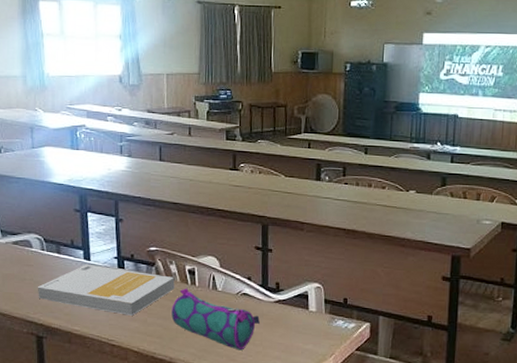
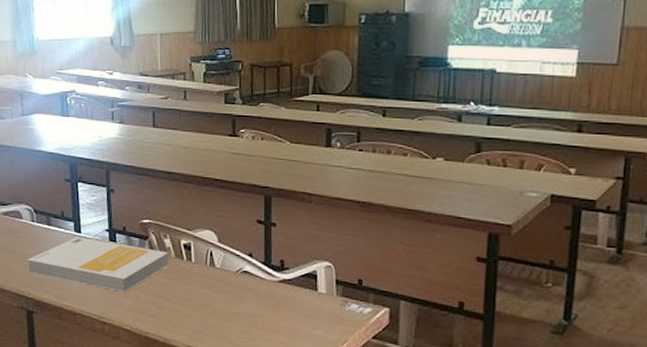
pencil case: present [171,288,260,350] -> none [166,264,262,334]

